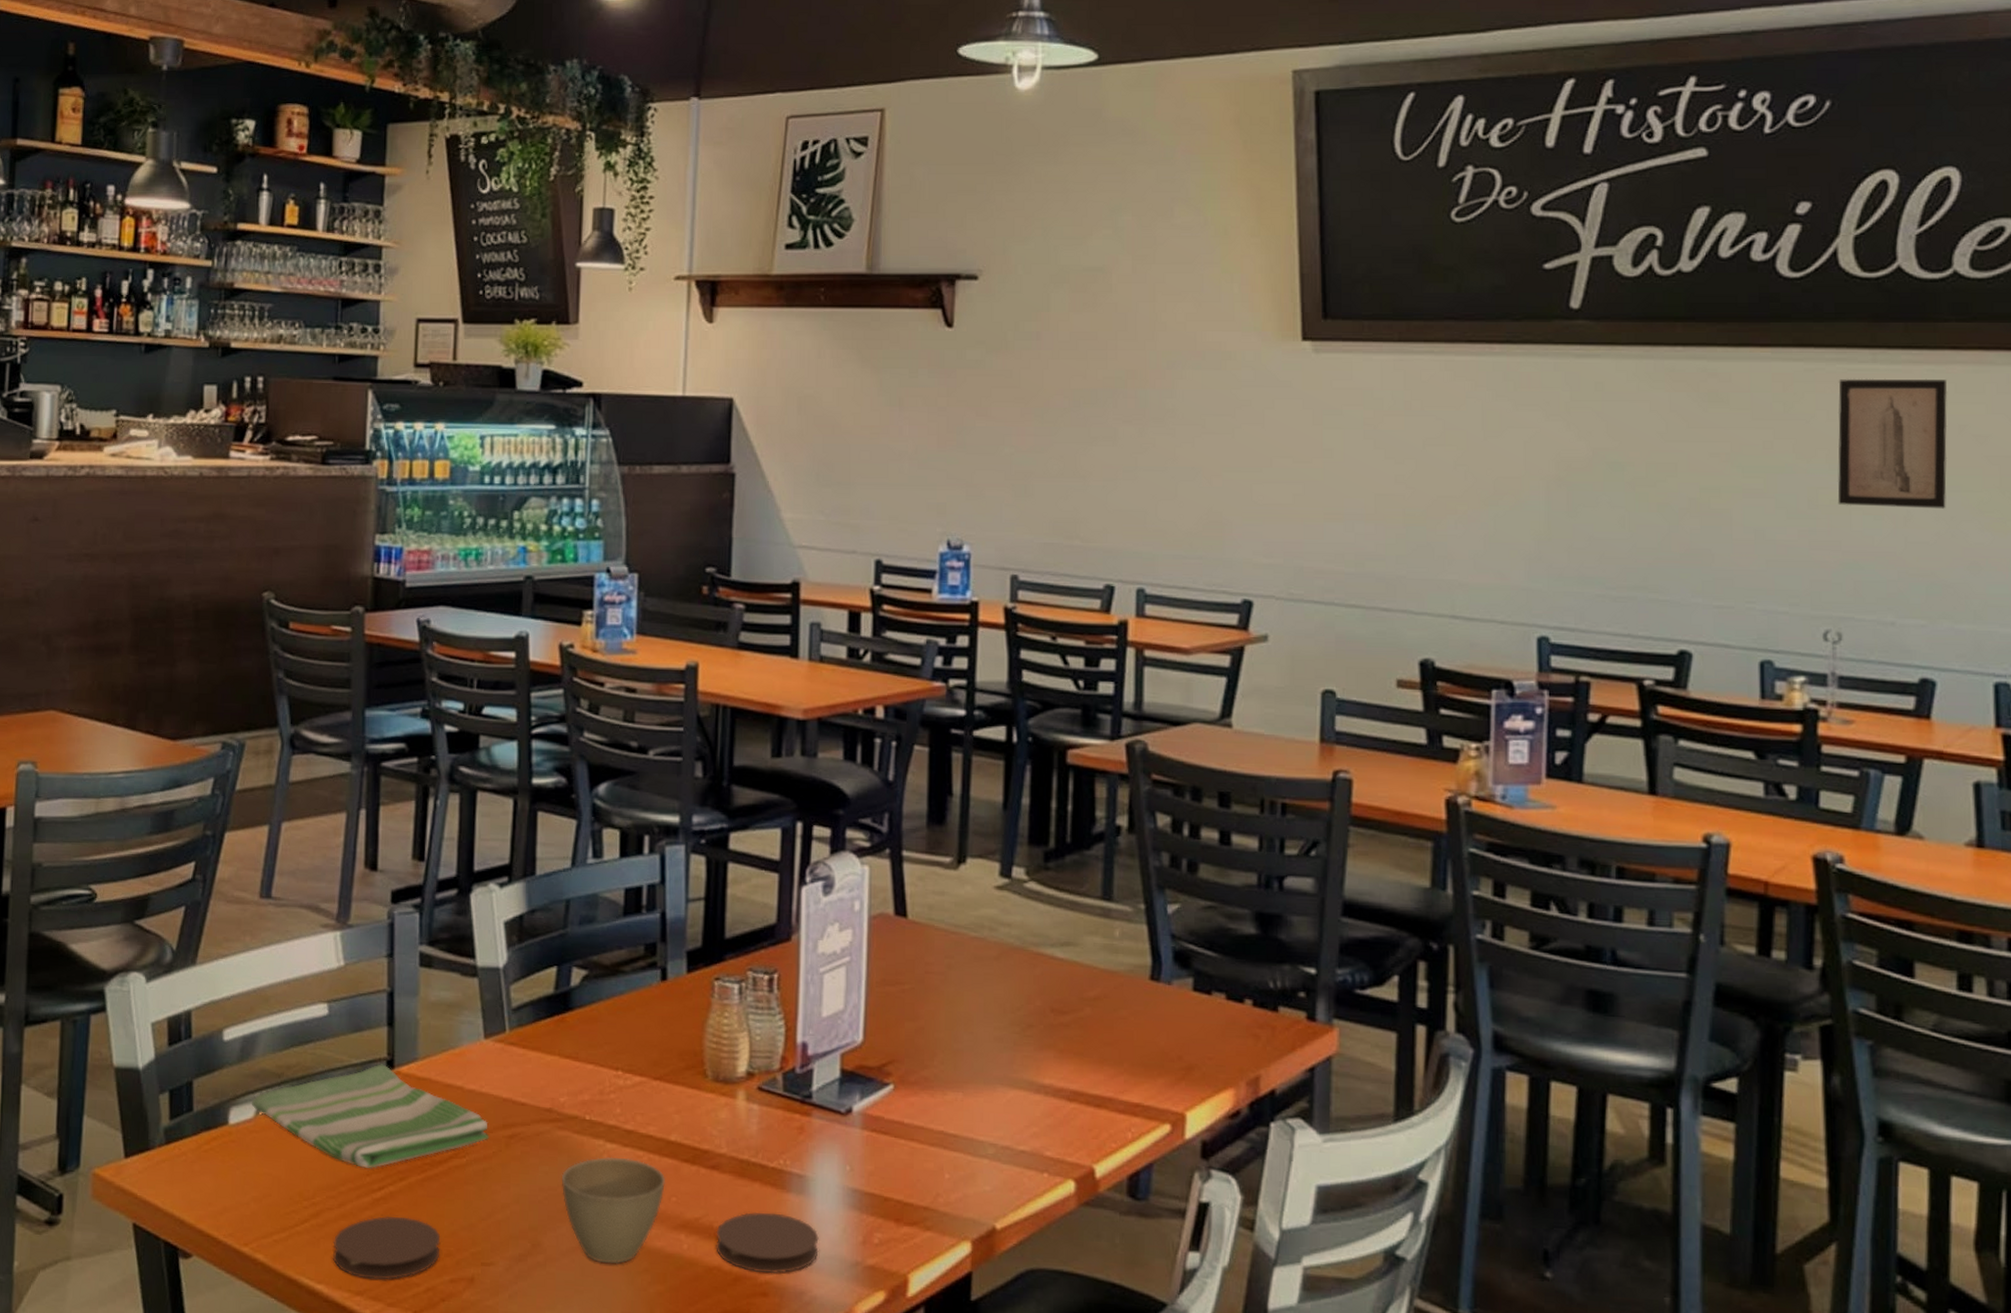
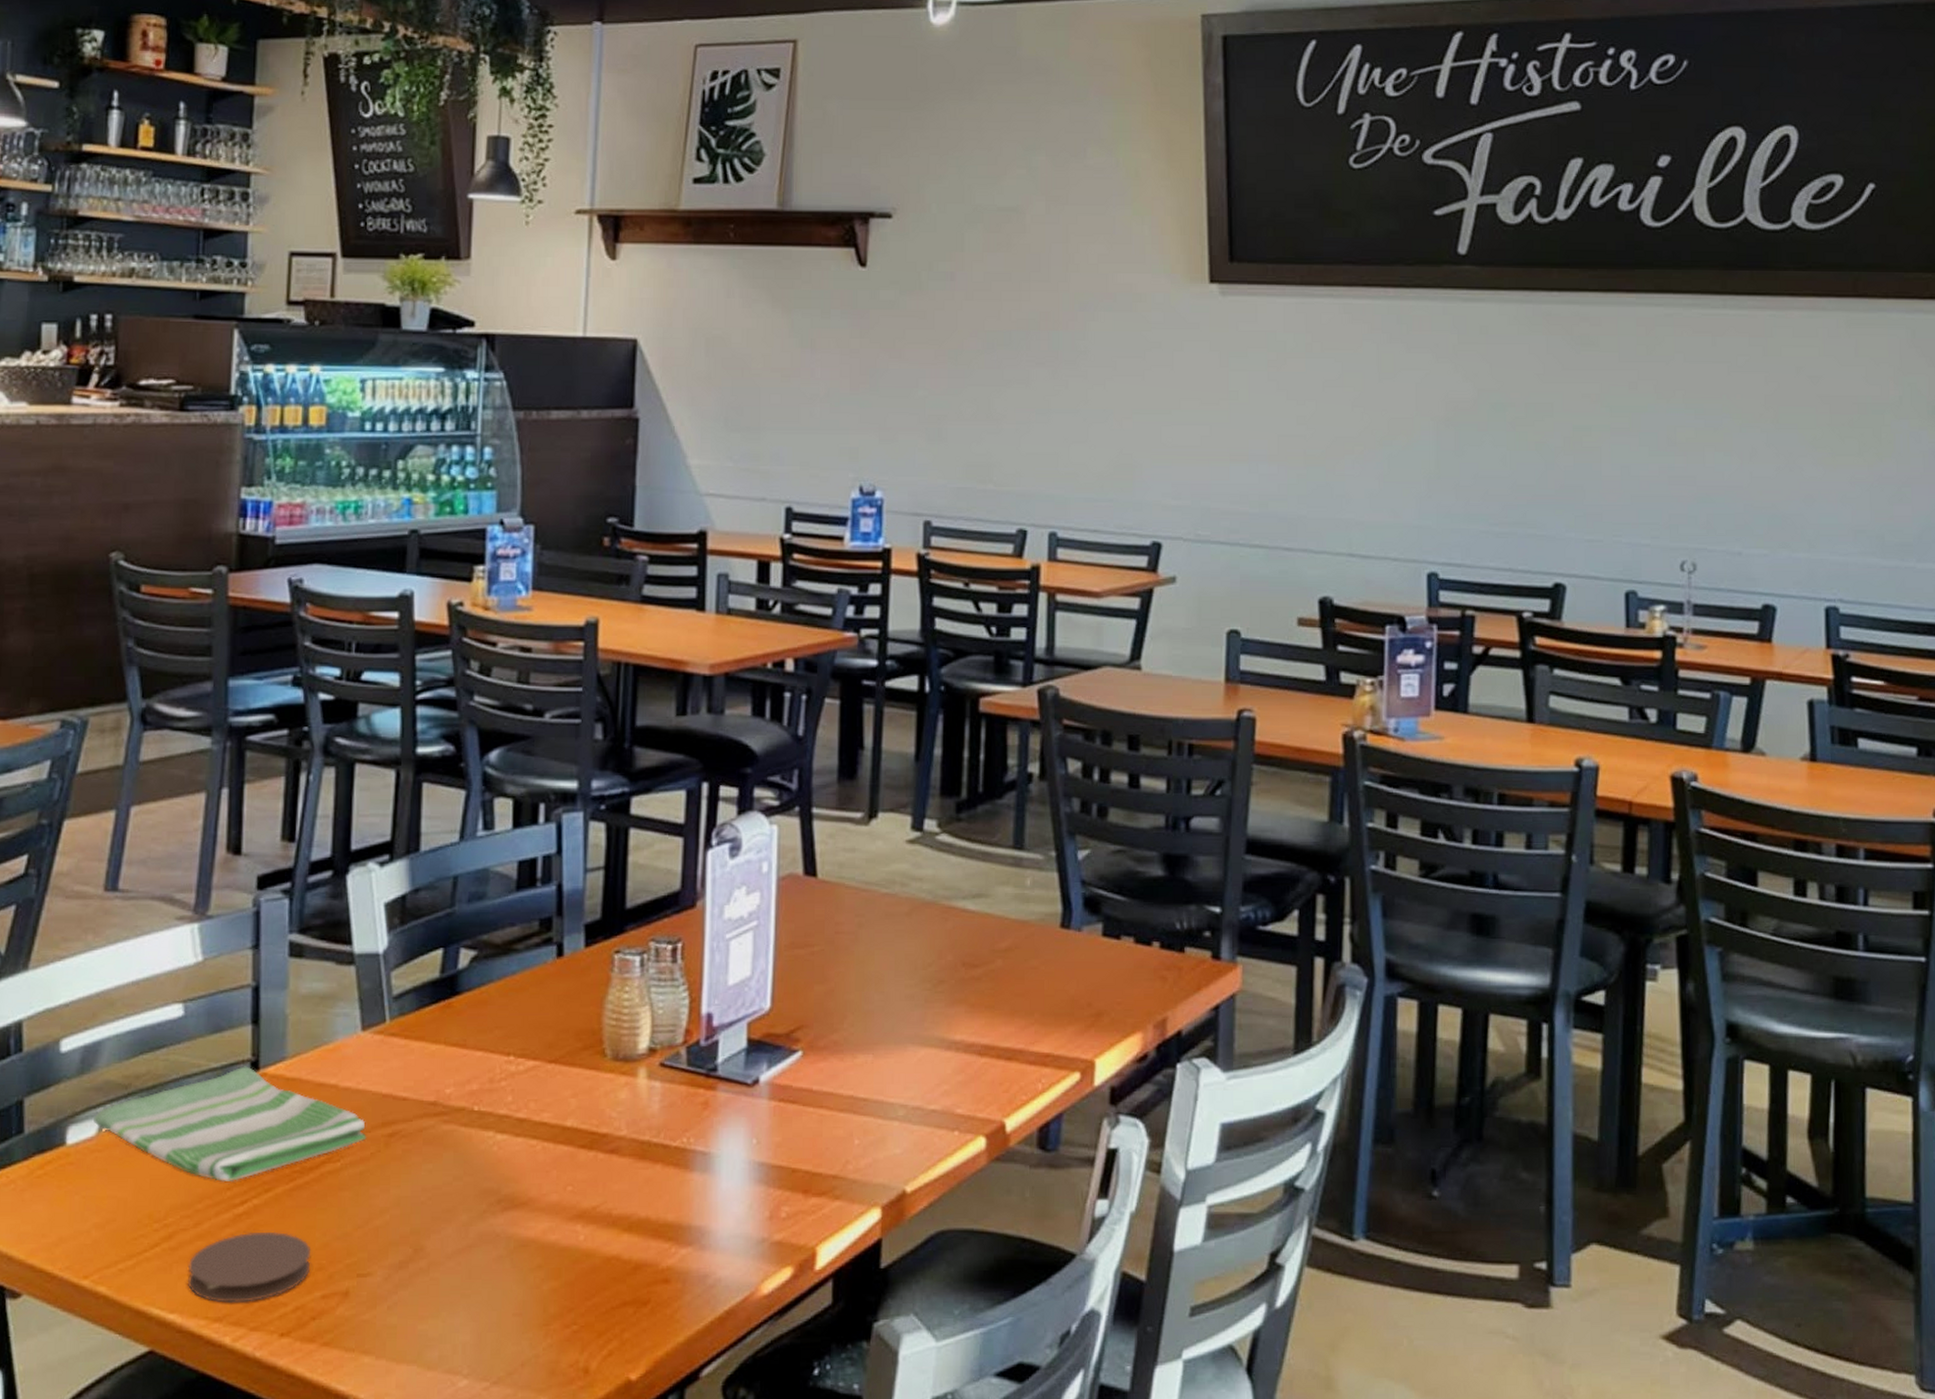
cup: present [561,1156,666,1265] -> none [446,1148,561,1263]
coaster: present [716,1212,819,1274] -> none [614,1194,724,1259]
wall art: present [1837,378,1948,509] -> none [1693,323,1787,445]

